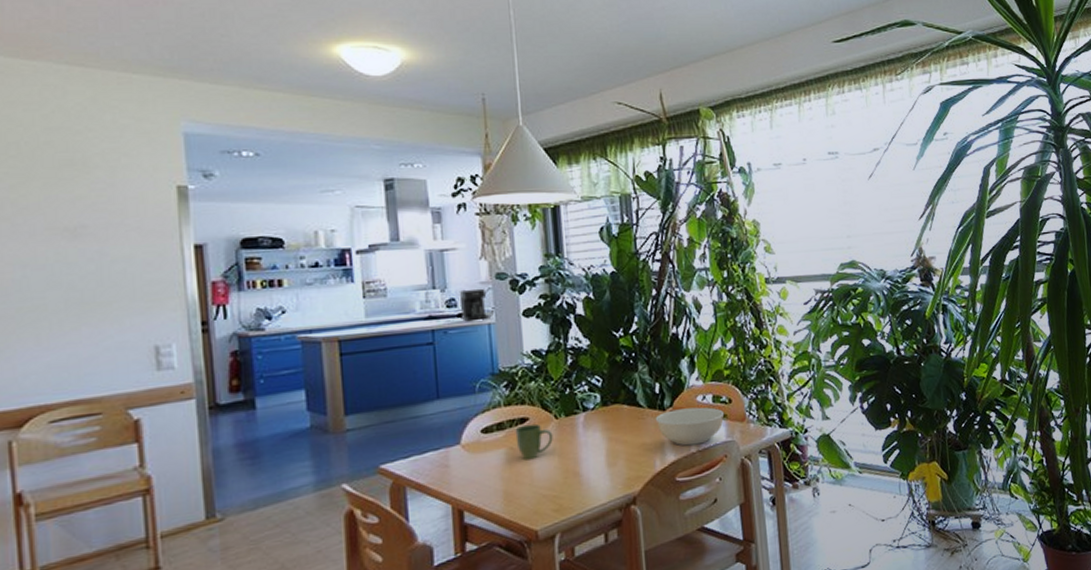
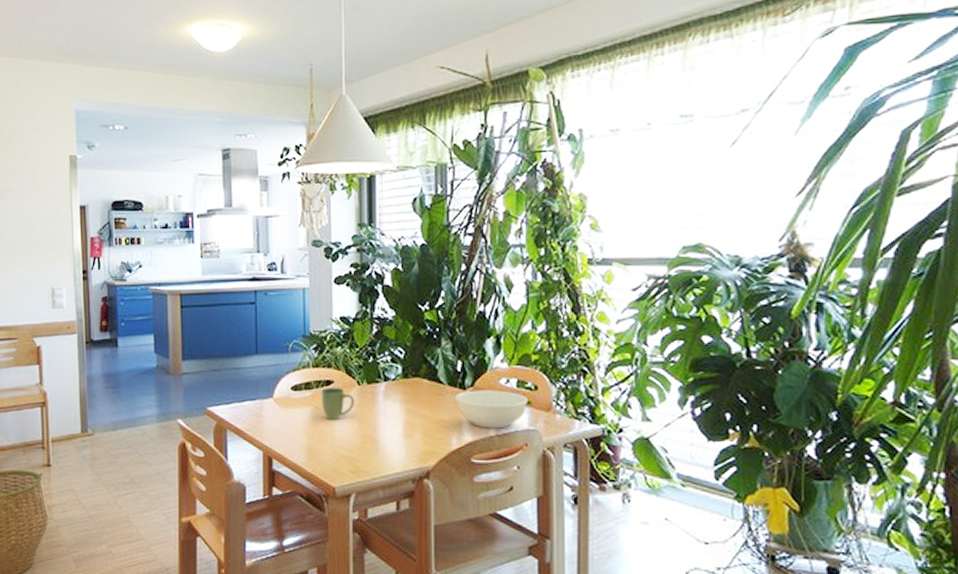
coffee maker: present [459,288,490,322] -> none [279,254,305,285]

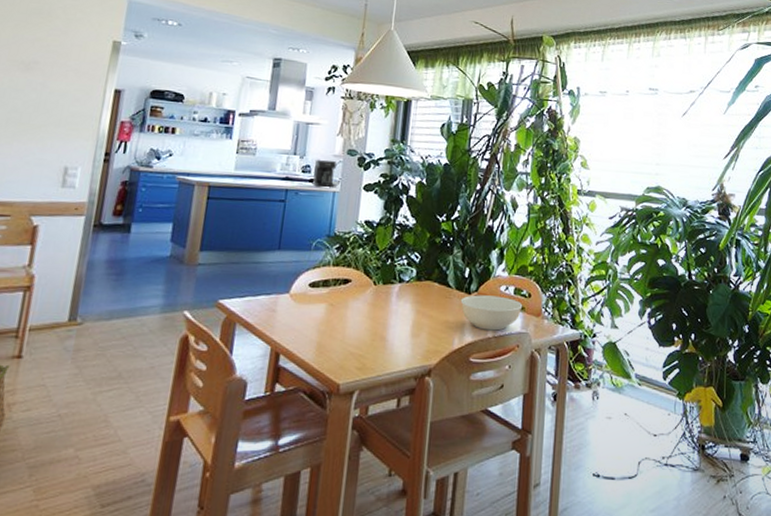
coffee maker: none [279,254,305,285] -> present [313,159,337,188]
mug: present [321,387,355,421] -> none [336,285,369,318]

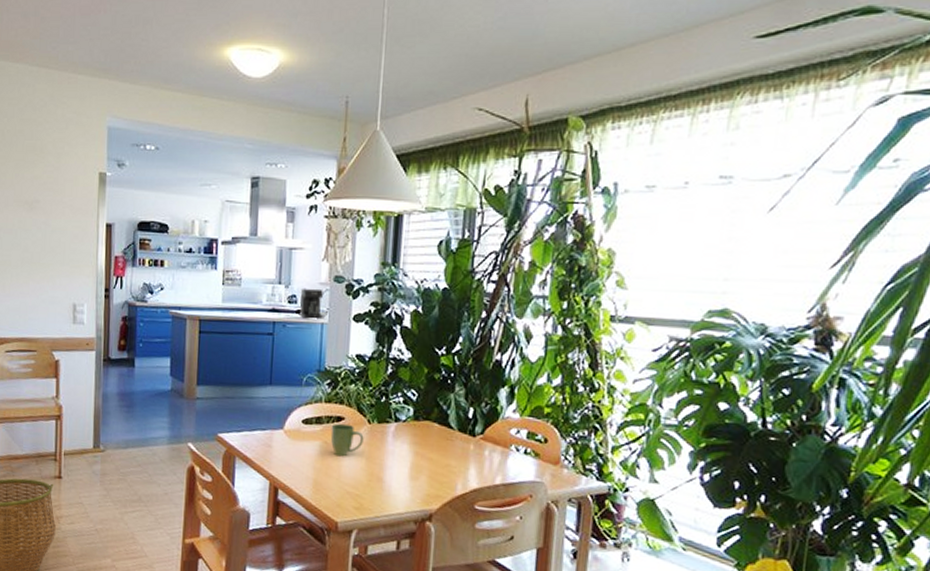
mug: none [336,285,369,318] -> present [330,423,364,457]
bowl: present [460,295,523,331] -> none [463,437,538,478]

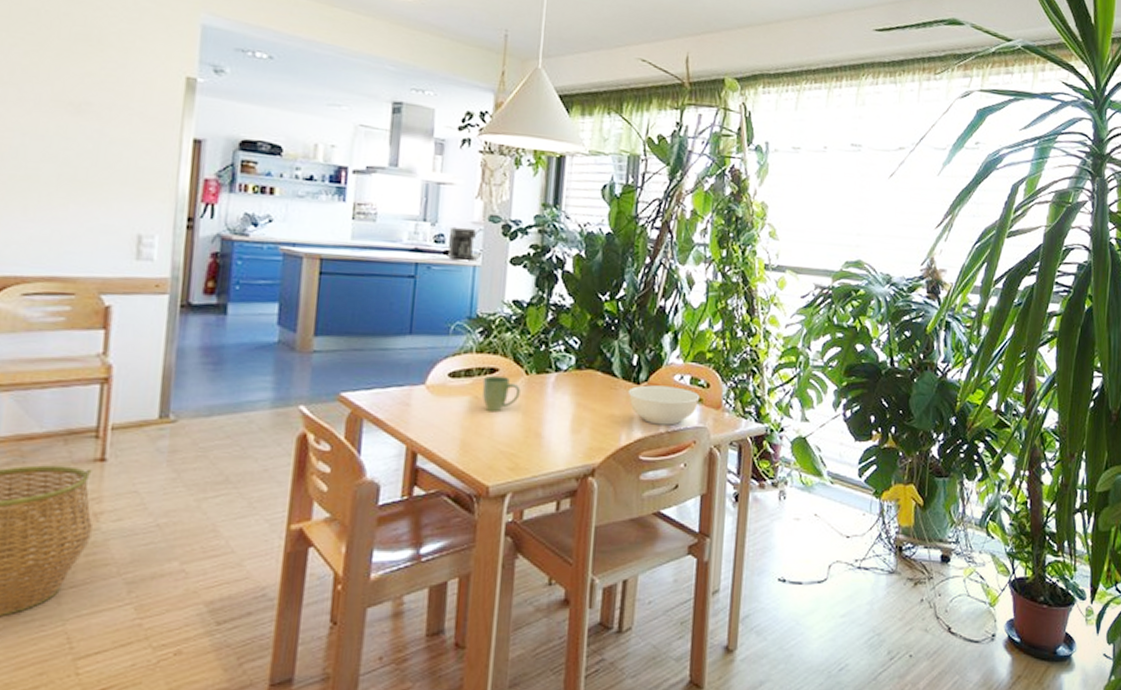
bowl: none [463,437,538,478] -> present [627,385,701,426]

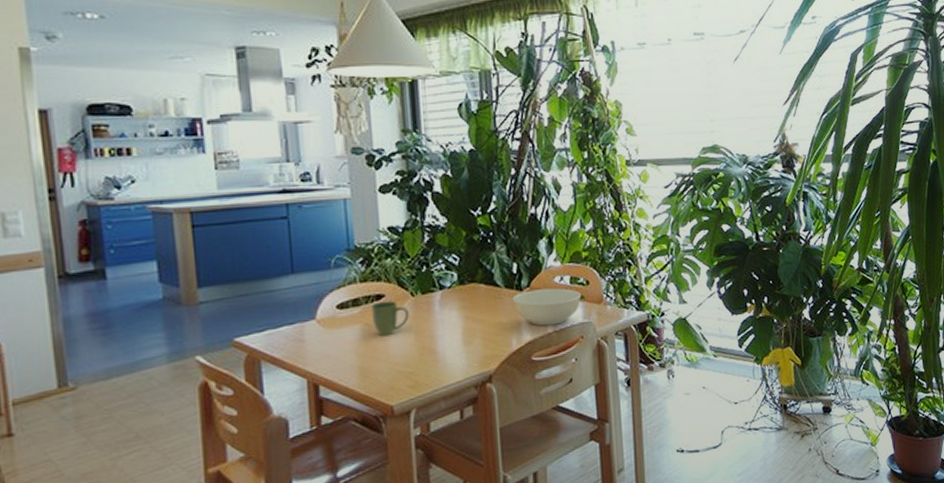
coffee maker: present [448,227,477,261] -> none [313,162,346,196]

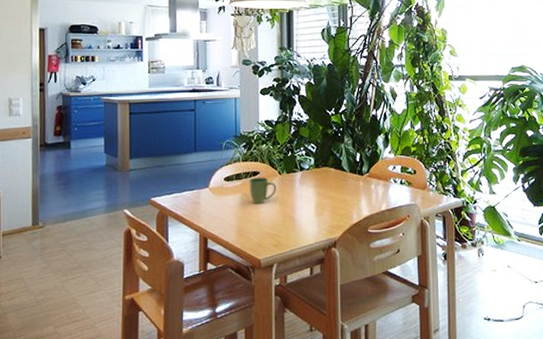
bowl: present [512,288,582,326] -> none [355,175,410,205]

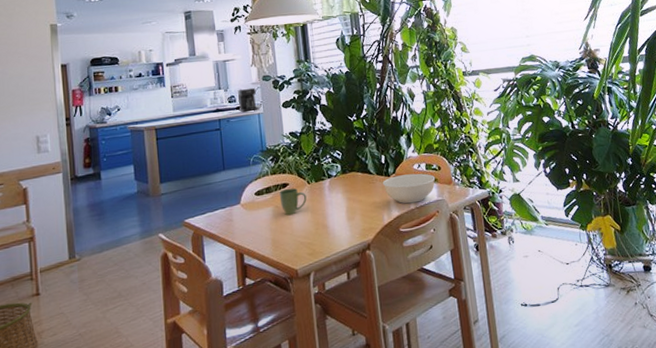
coffee maker: none [215,71,237,95] -> present [237,87,260,113]
bowl: none [355,175,410,205] -> present [382,173,436,204]

